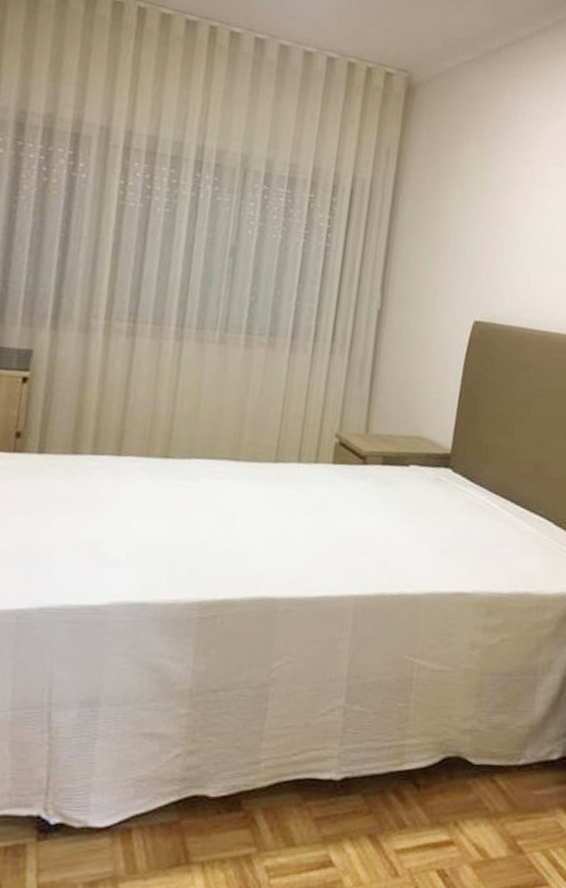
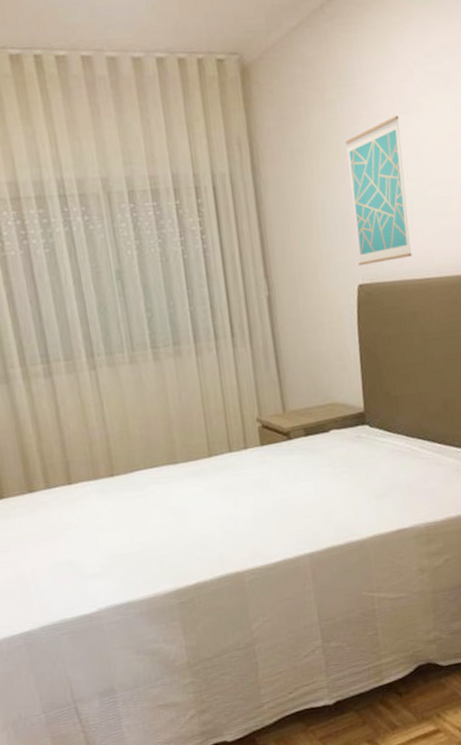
wall art: none [479,166,551,306] -> present [345,116,412,265]

